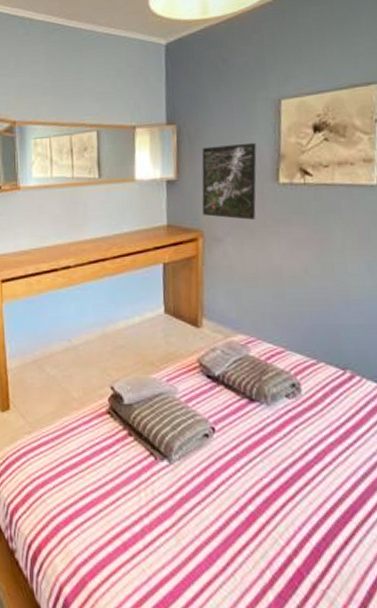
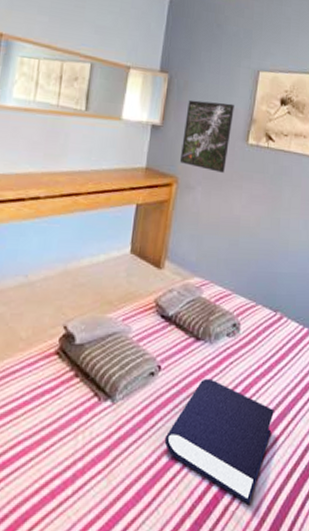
book: none [230,442,360,587] -> present [164,378,274,506]

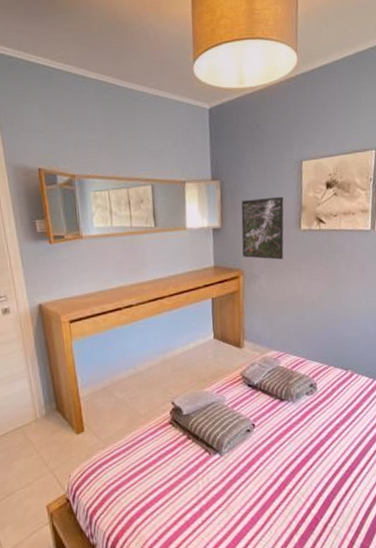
book: present [164,378,274,506] -> none [267,429,356,523]

